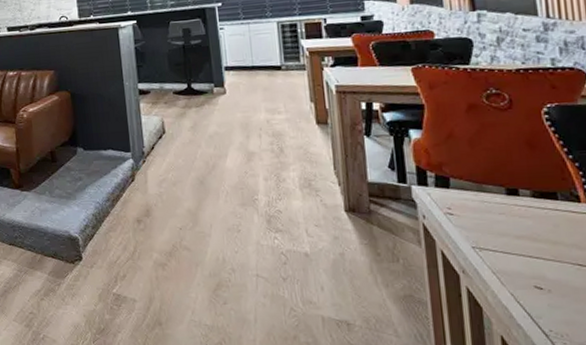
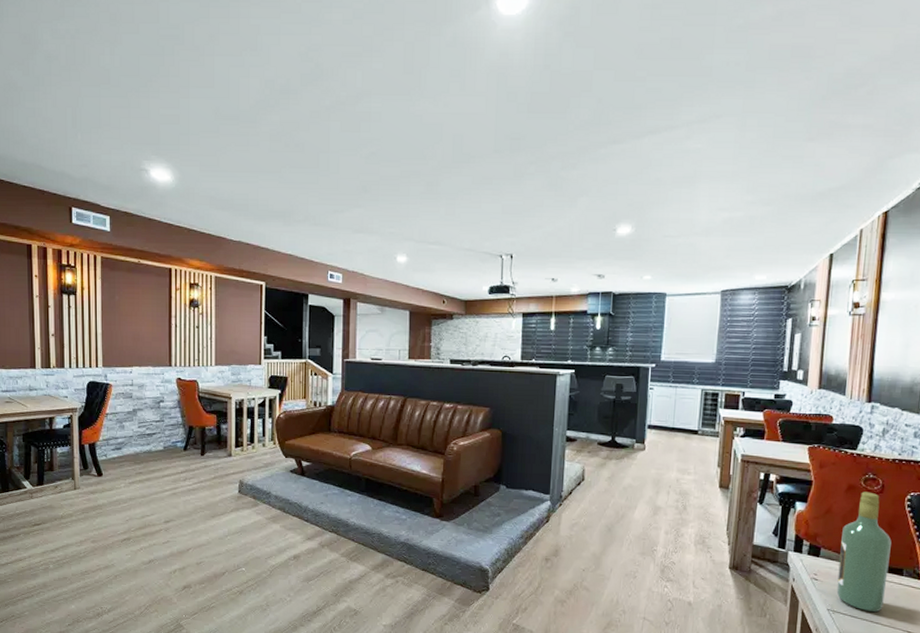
wine bottle: none [471,109,541,246] -> present [836,491,892,613]

